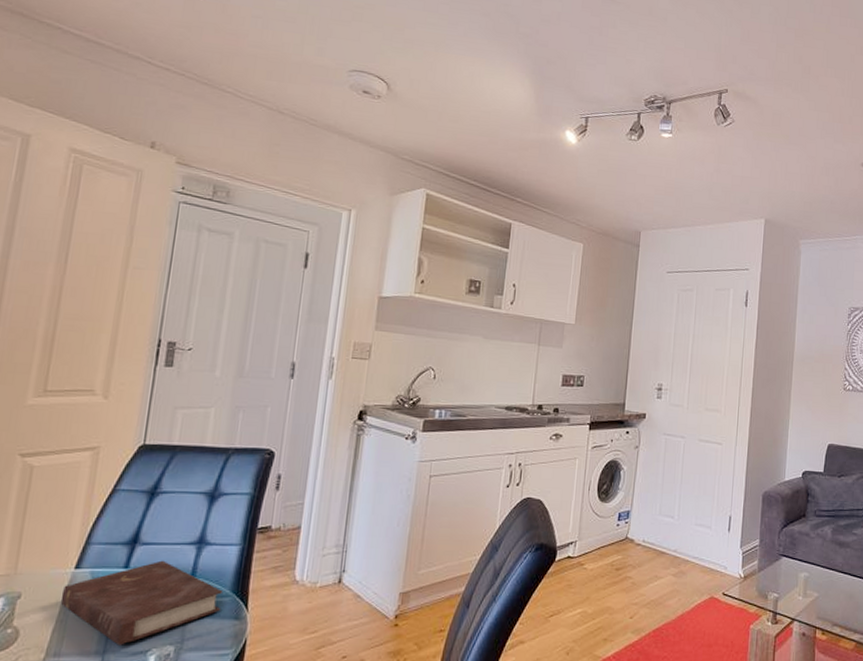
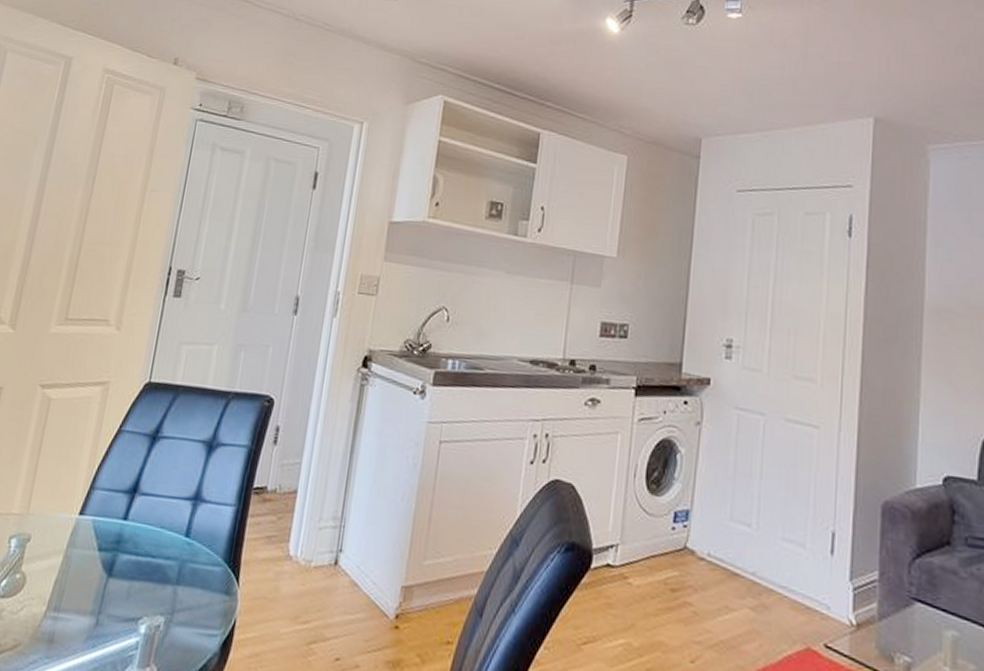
book: present [60,560,224,646] -> none [64,514,216,609]

